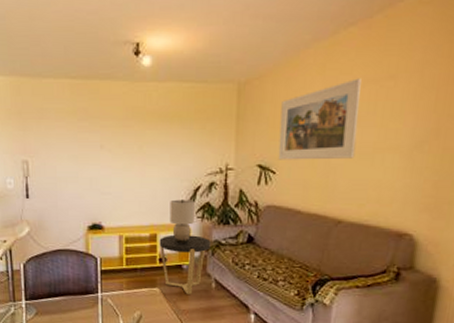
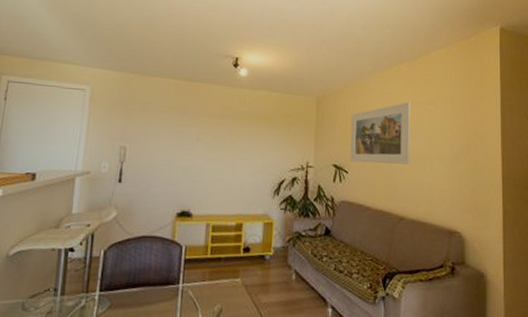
side table: present [159,234,211,294] -> none [244,224,292,286]
lamp: present [169,199,196,243] -> none [255,191,280,234]

